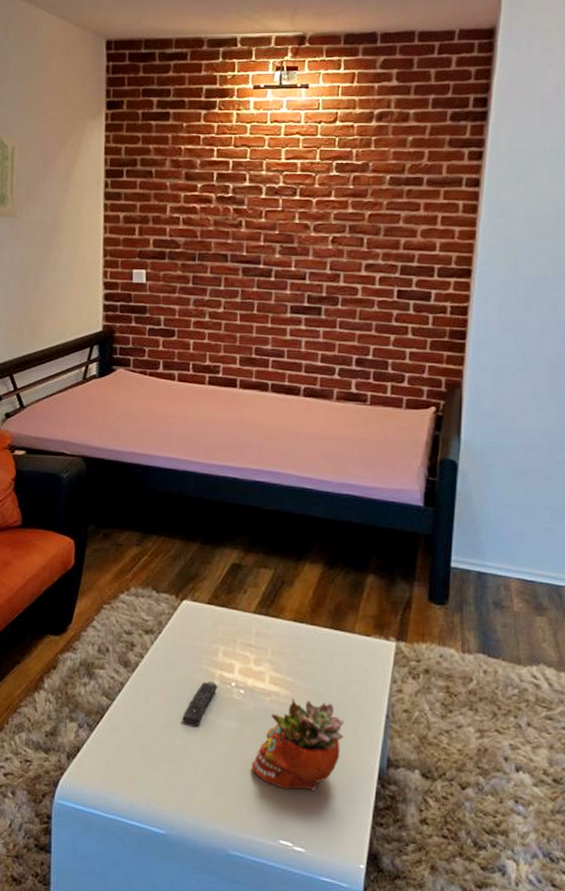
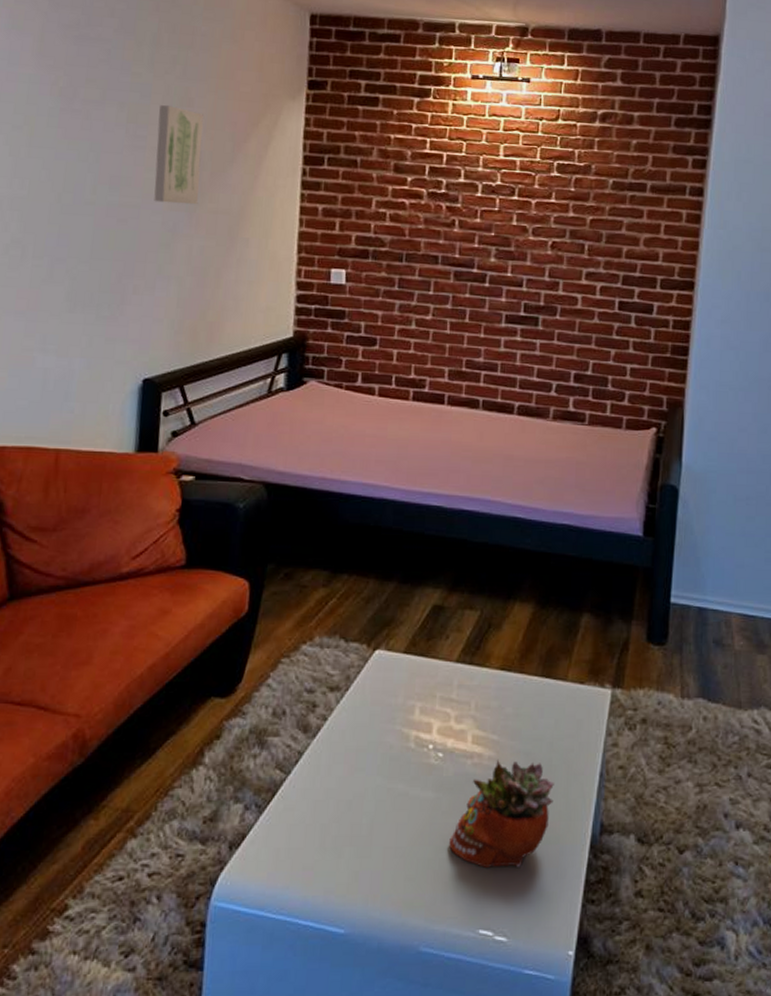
remote control: present [182,681,218,725] -> none [370,744,413,798]

